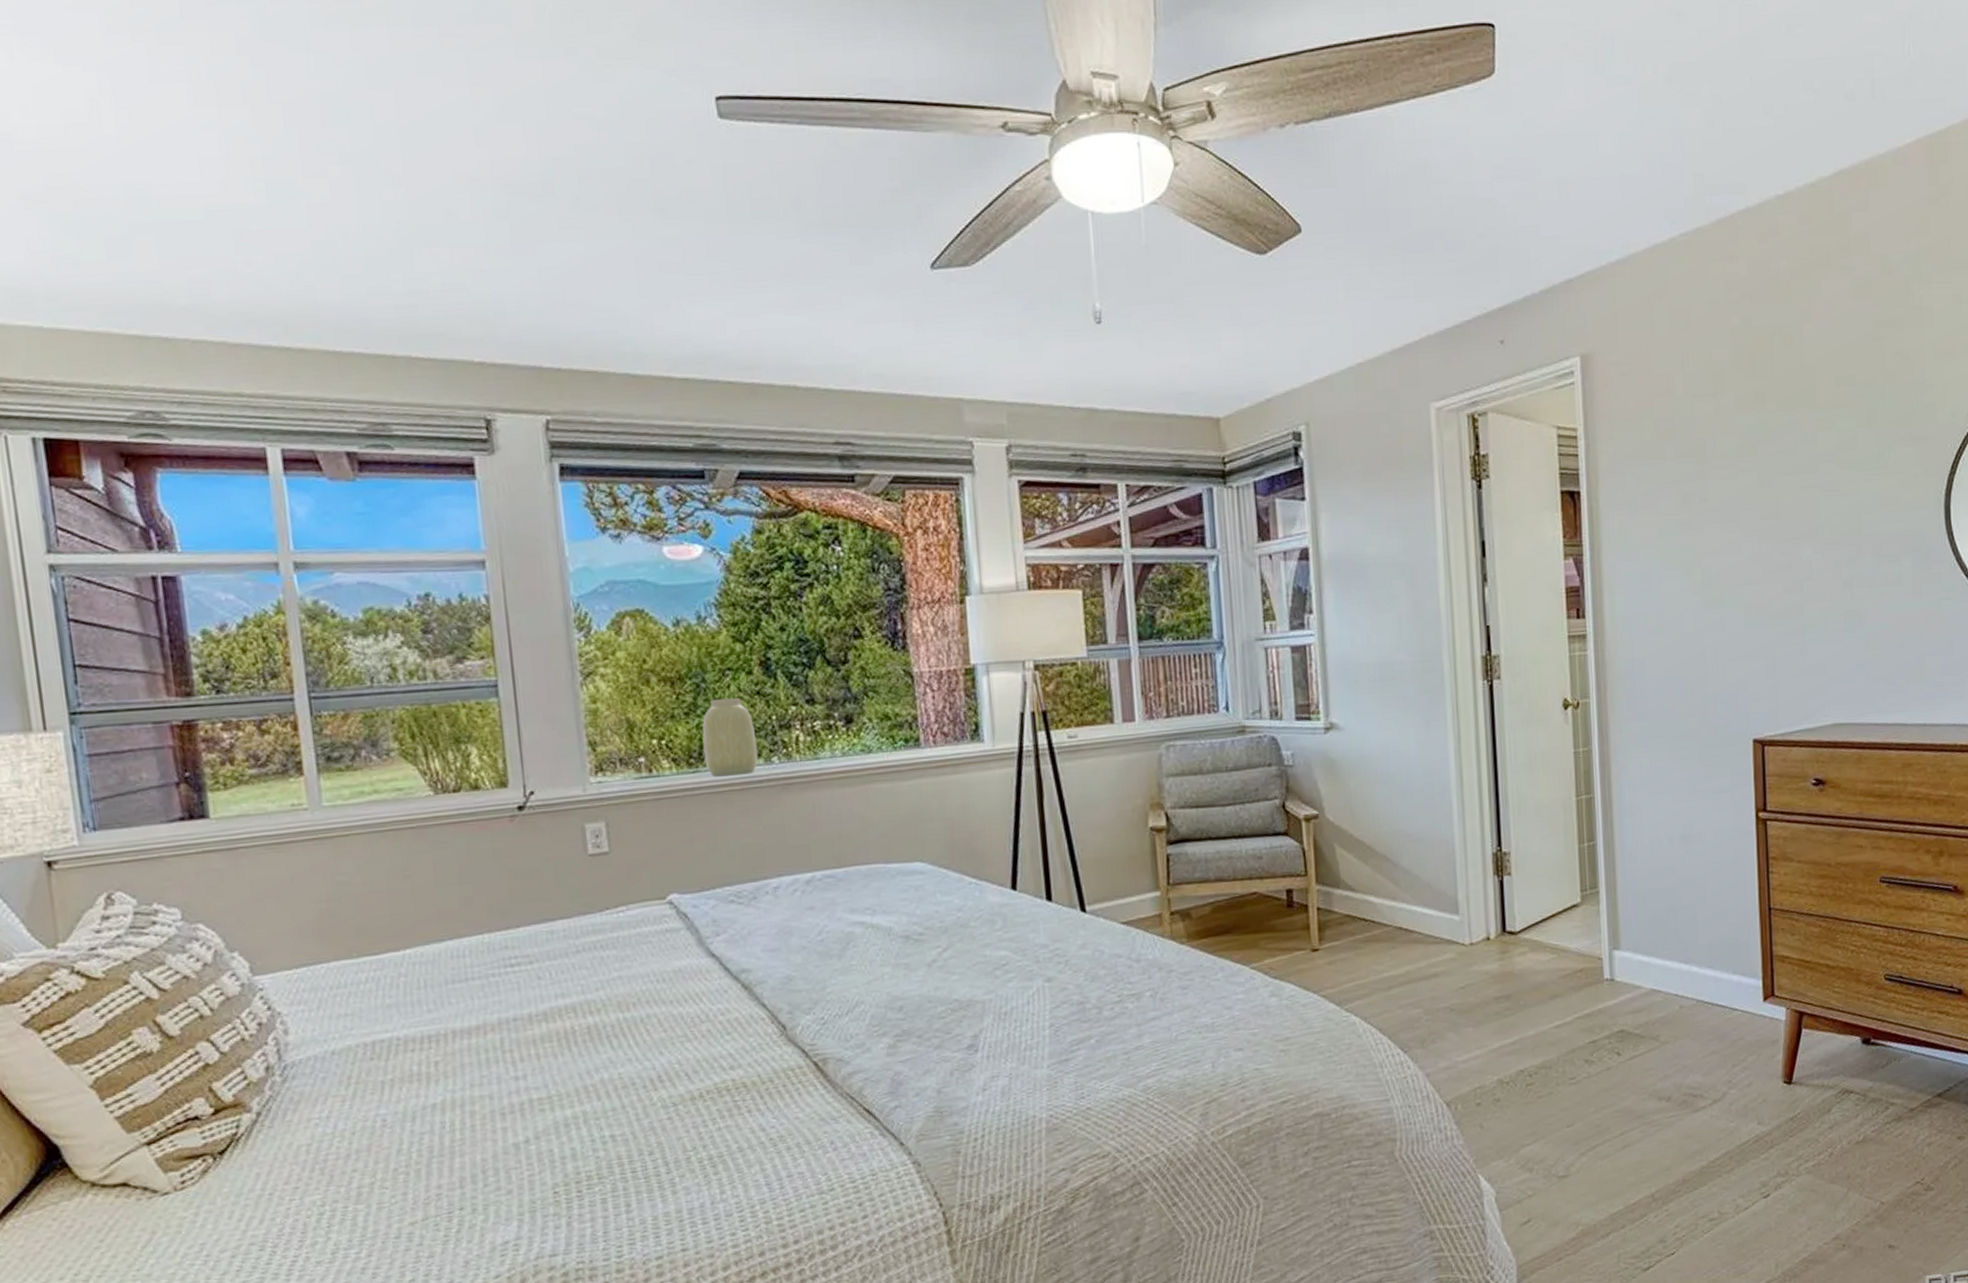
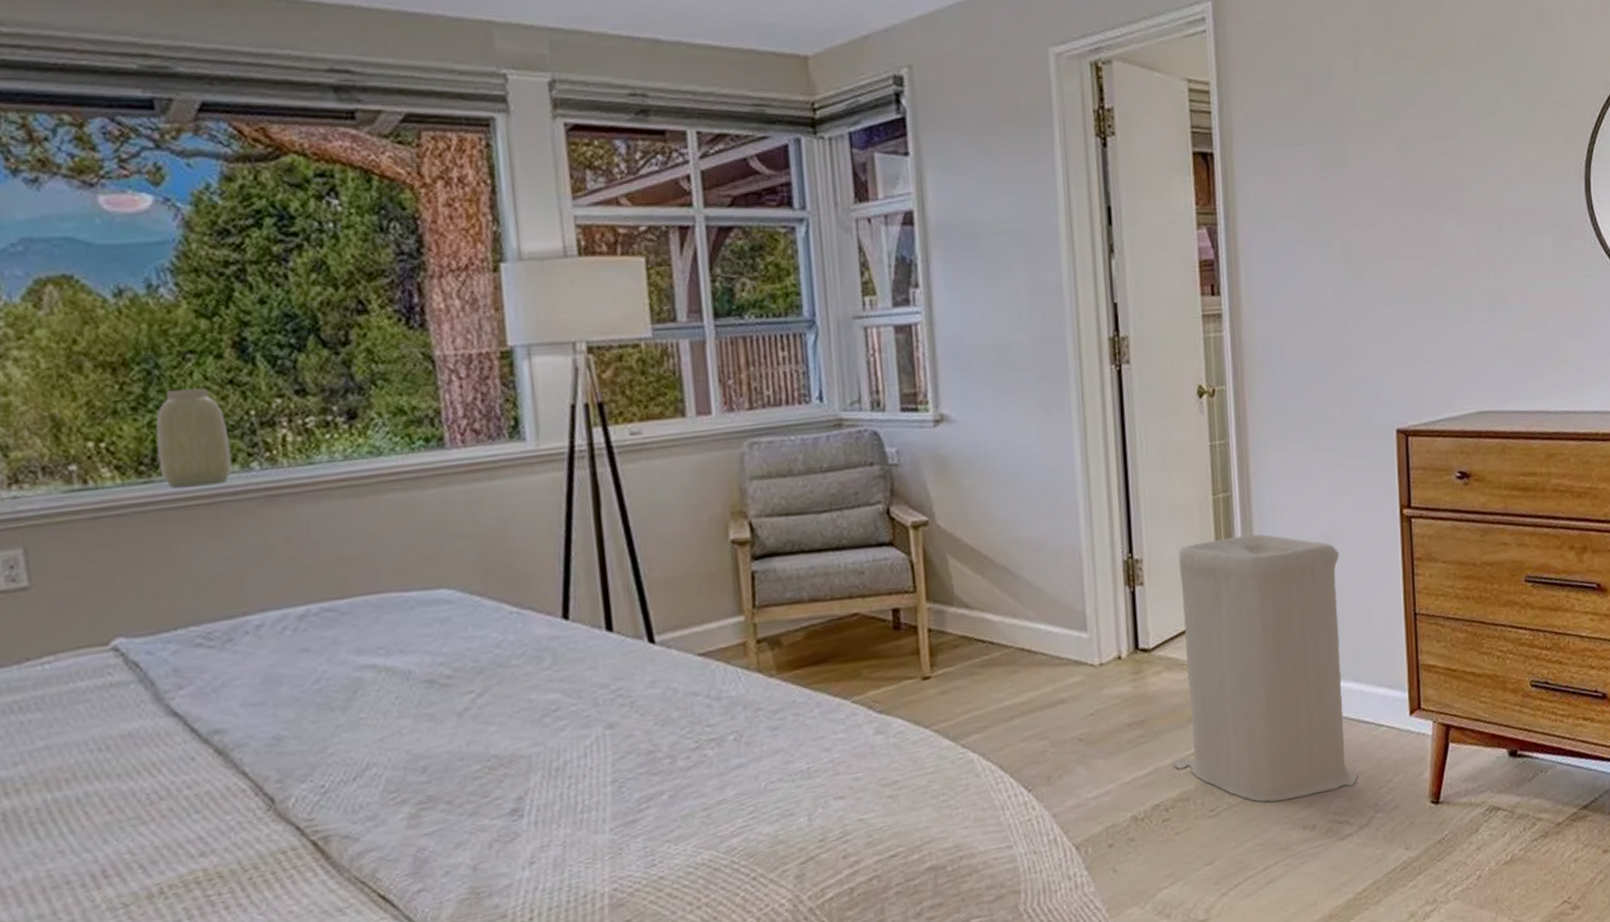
laundry basket: none [1536,832,1712,1074] -> present [1173,534,1358,802]

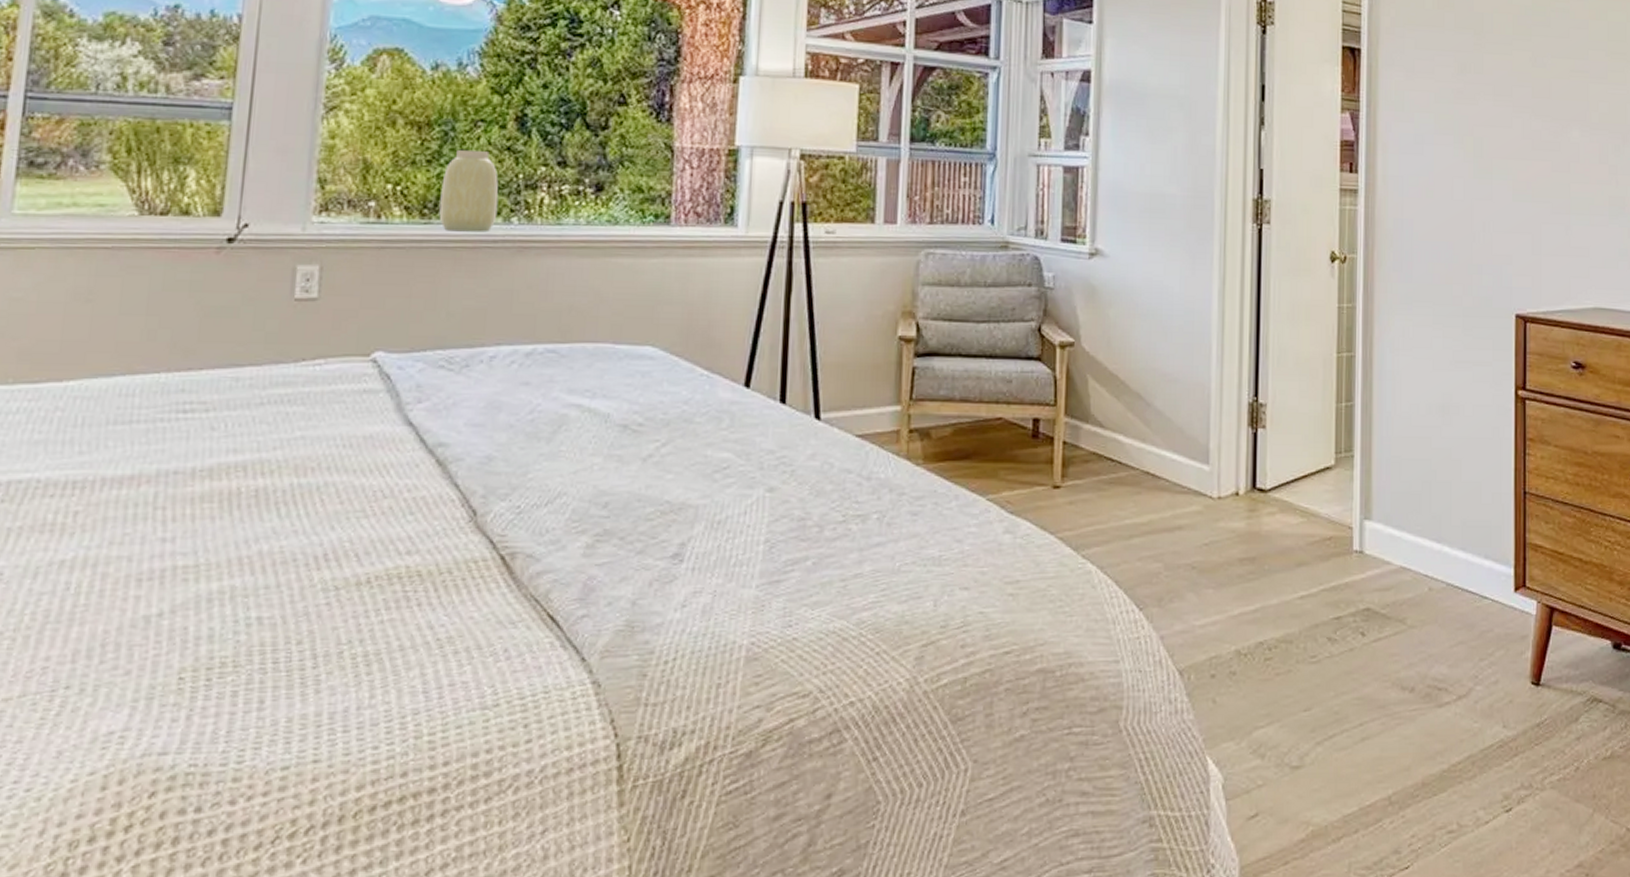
laundry basket: present [1173,534,1358,802] -> none [1279,394,1460,658]

